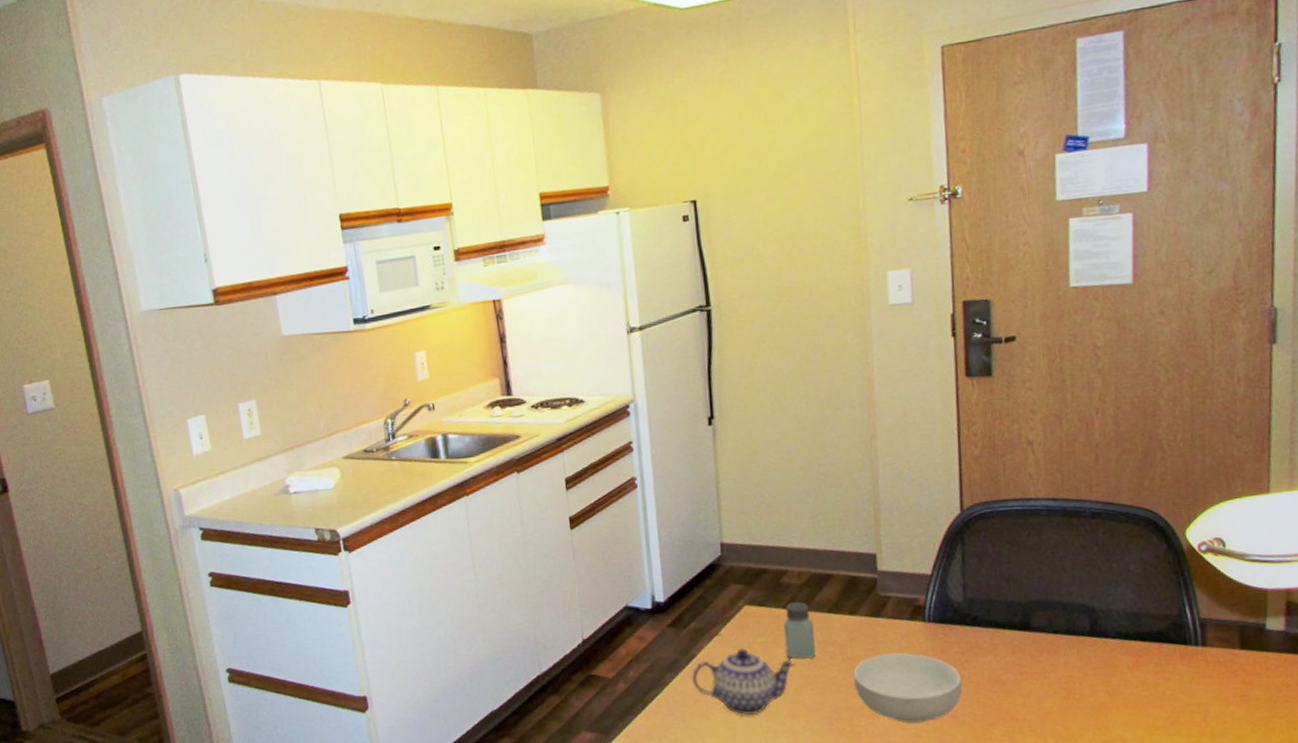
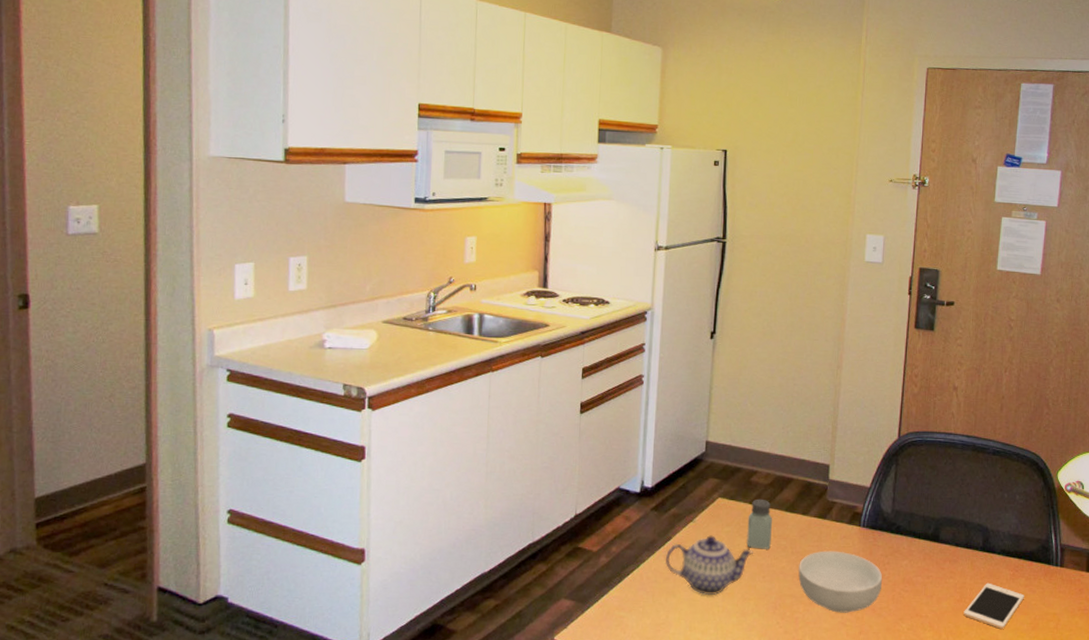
cell phone: none [1074,673,1155,727] -> present [963,582,1024,629]

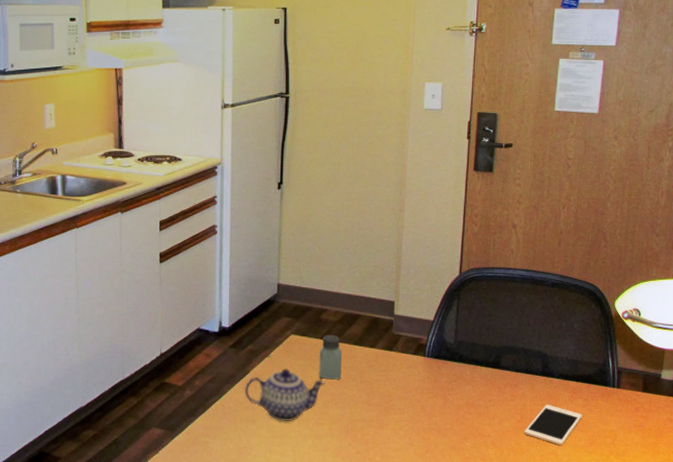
cereal bowl: present [798,550,883,613] -> none [368,379,447,434]

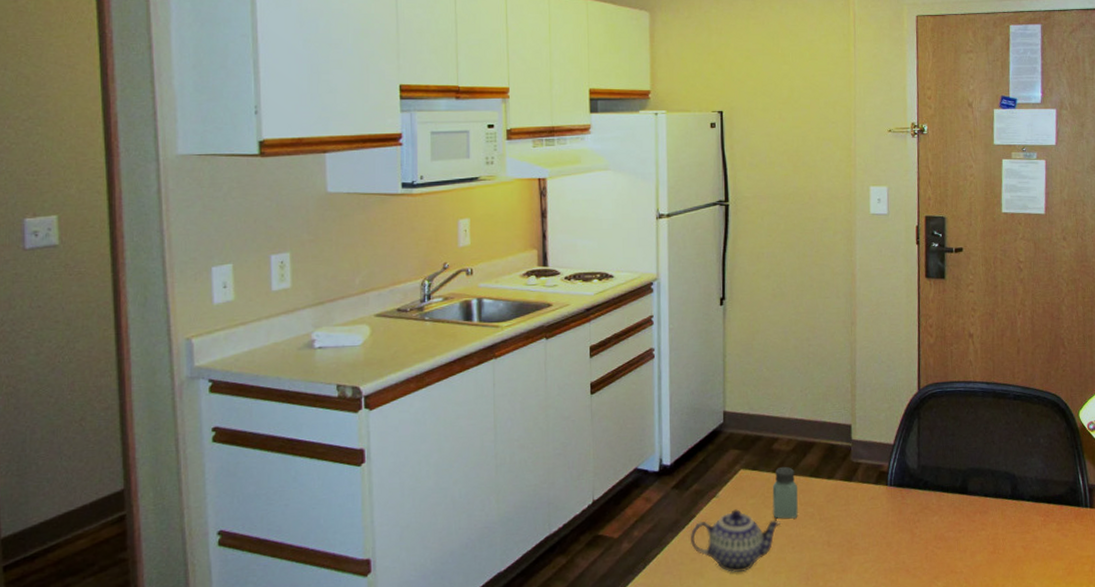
cell phone: present [524,404,582,445] -> none [998,531,1057,578]

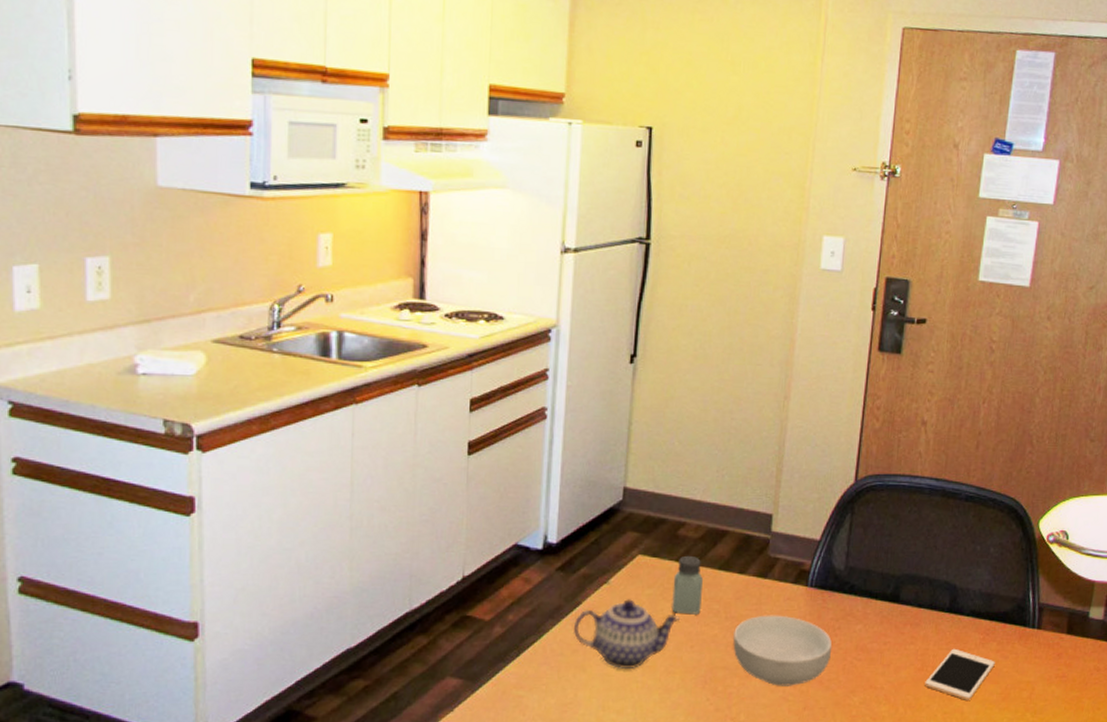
cereal bowl: none [828,513,915,578] -> present [733,615,833,686]
cell phone: none [998,531,1057,578] -> present [925,648,995,700]

